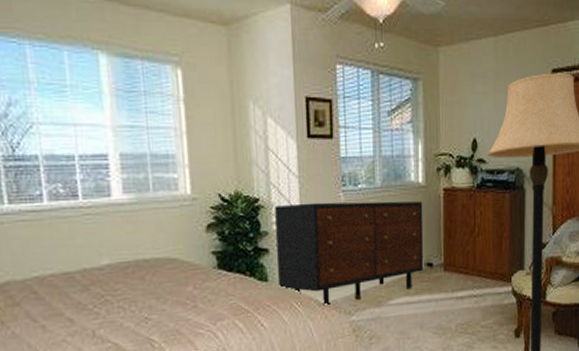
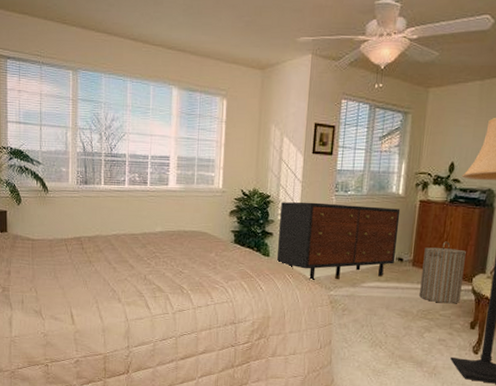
laundry hamper: none [456,236,501,312] -> present [419,241,466,304]

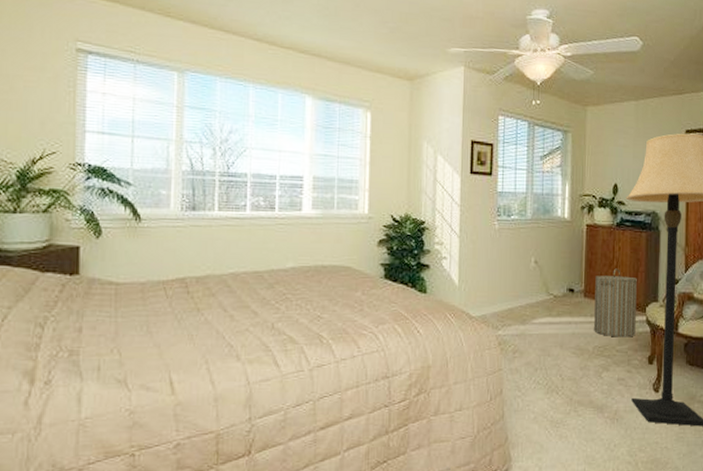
dresser: present [276,202,401,282] -> none [435,228,568,321]

